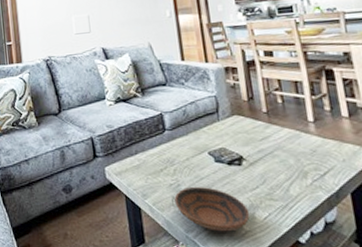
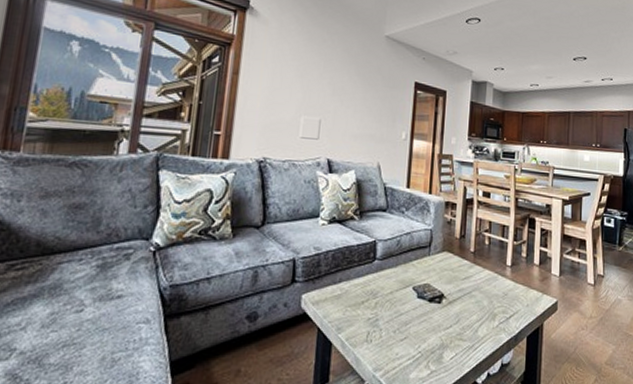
bowl: present [174,187,250,232] -> none [369,323,439,371]

